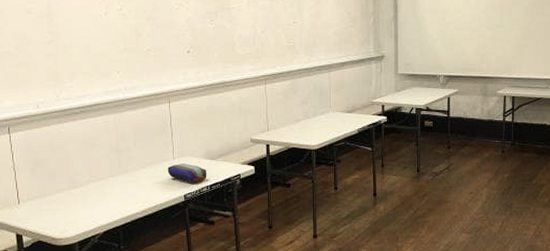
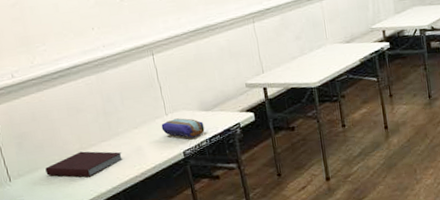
notebook: none [54,184,127,209] -> present [45,151,122,178]

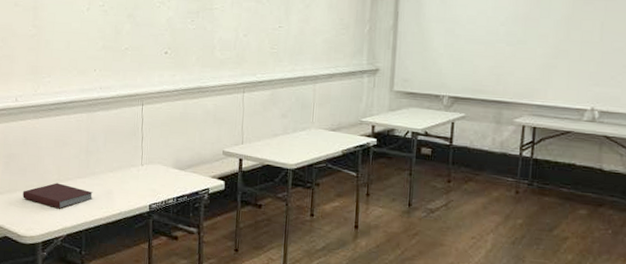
pencil case: present [161,118,205,138] -> none [134,170,175,193]

